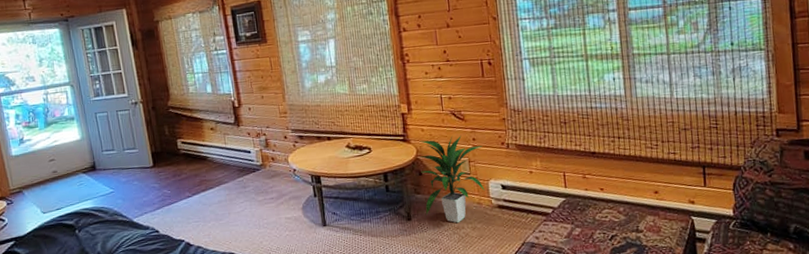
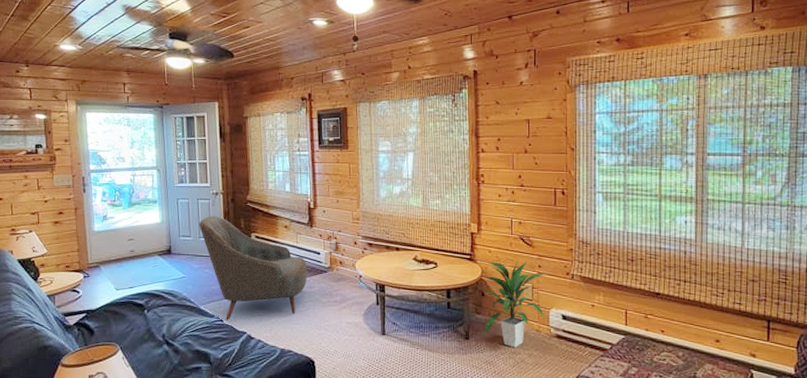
leather: none [121,126,241,231] -> present [198,216,307,320]

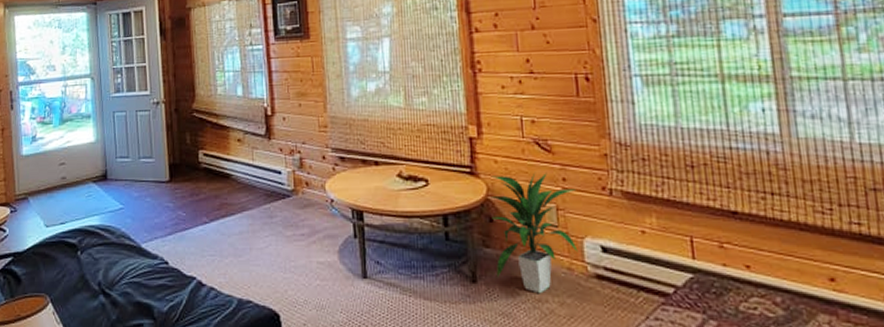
leather: present [198,216,307,320] -> none [138,130,267,263]

